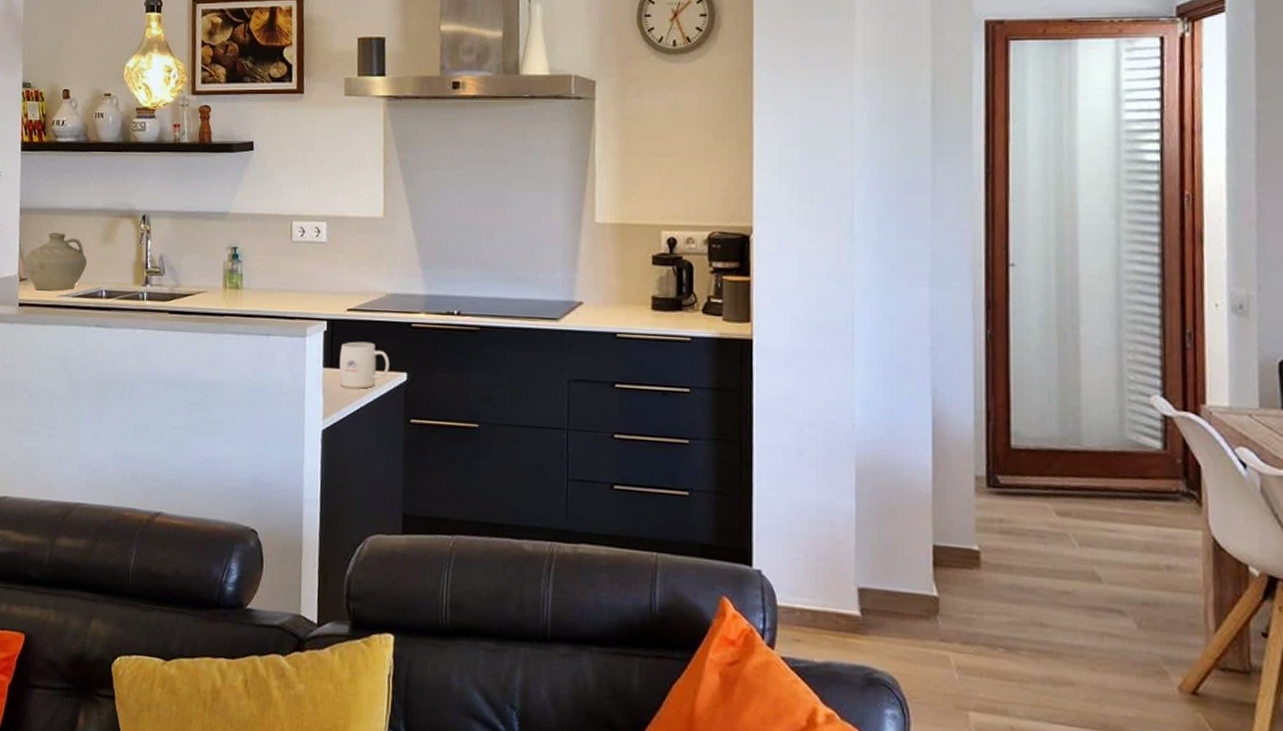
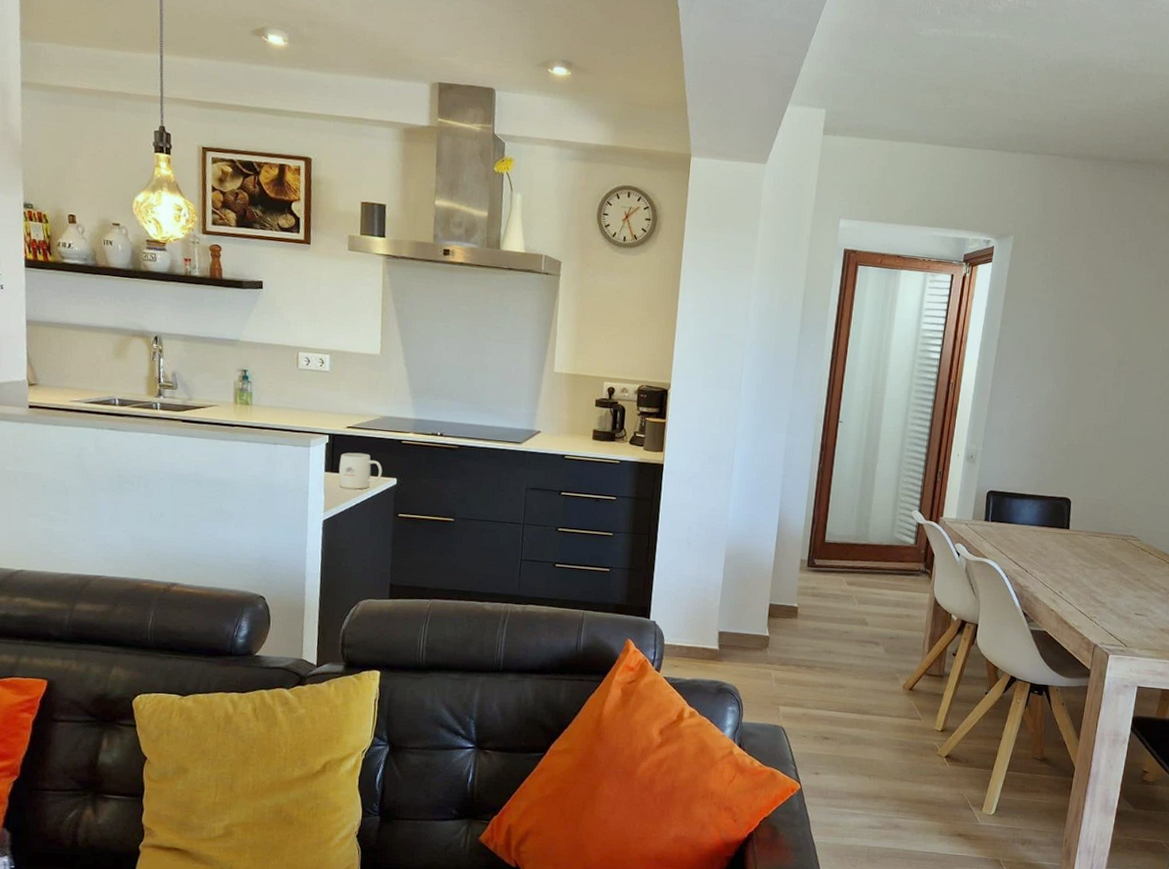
ceramic jug: present [24,232,87,291] -> none [33,344,99,397]

